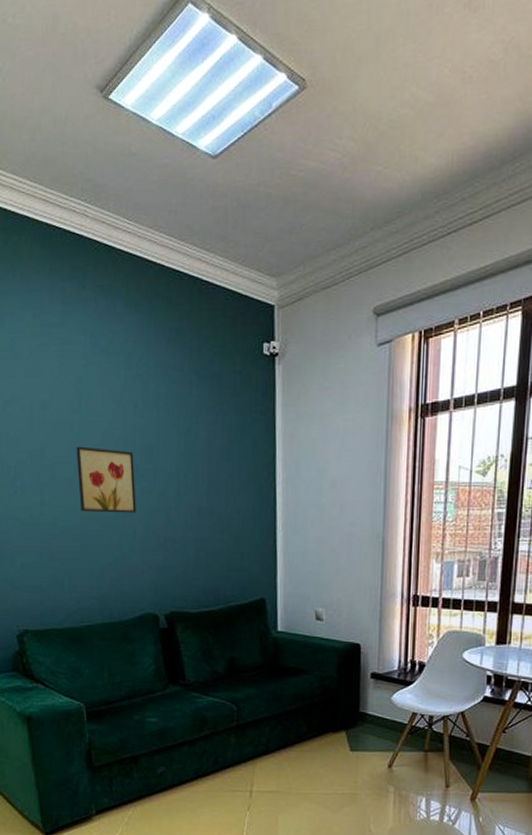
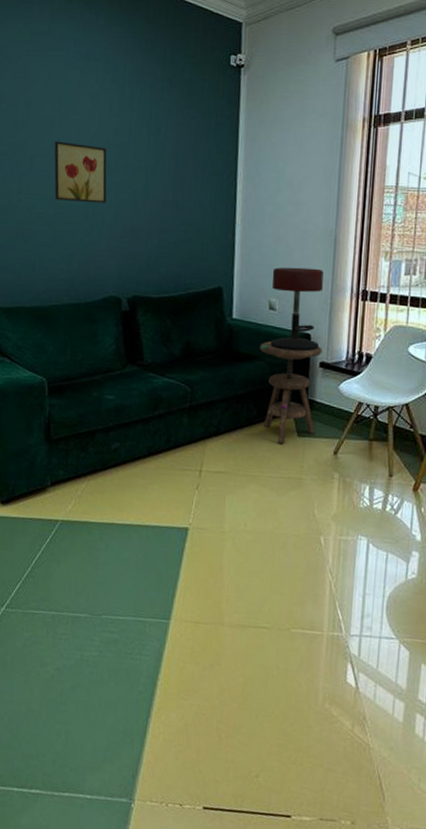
side table: none [307,653,373,760] -> present [259,341,323,445]
bar stool: none [317,574,372,663] -> present [270,267,324,352]

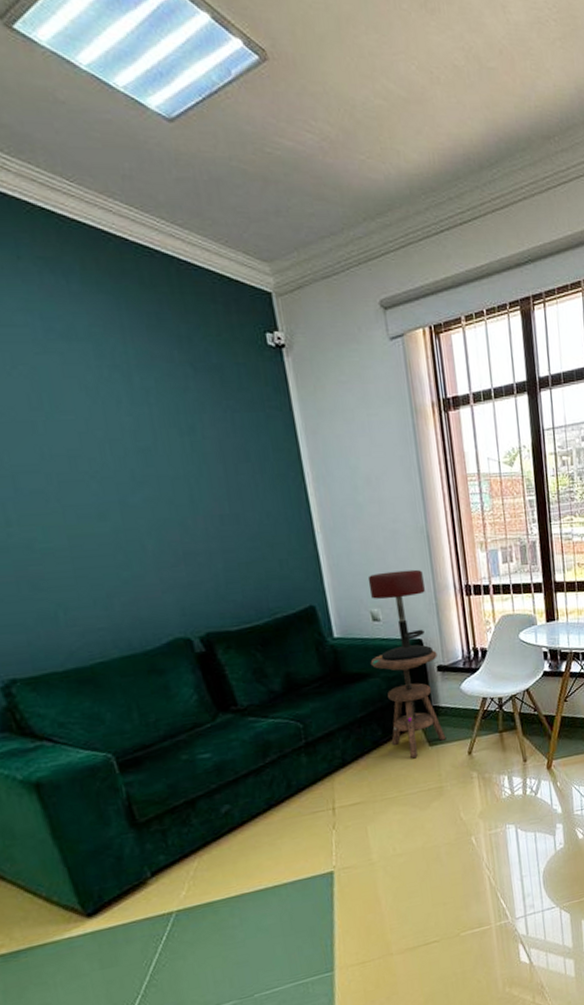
wall art: present [54,141,107,203] -> none [44,451,142,529]

